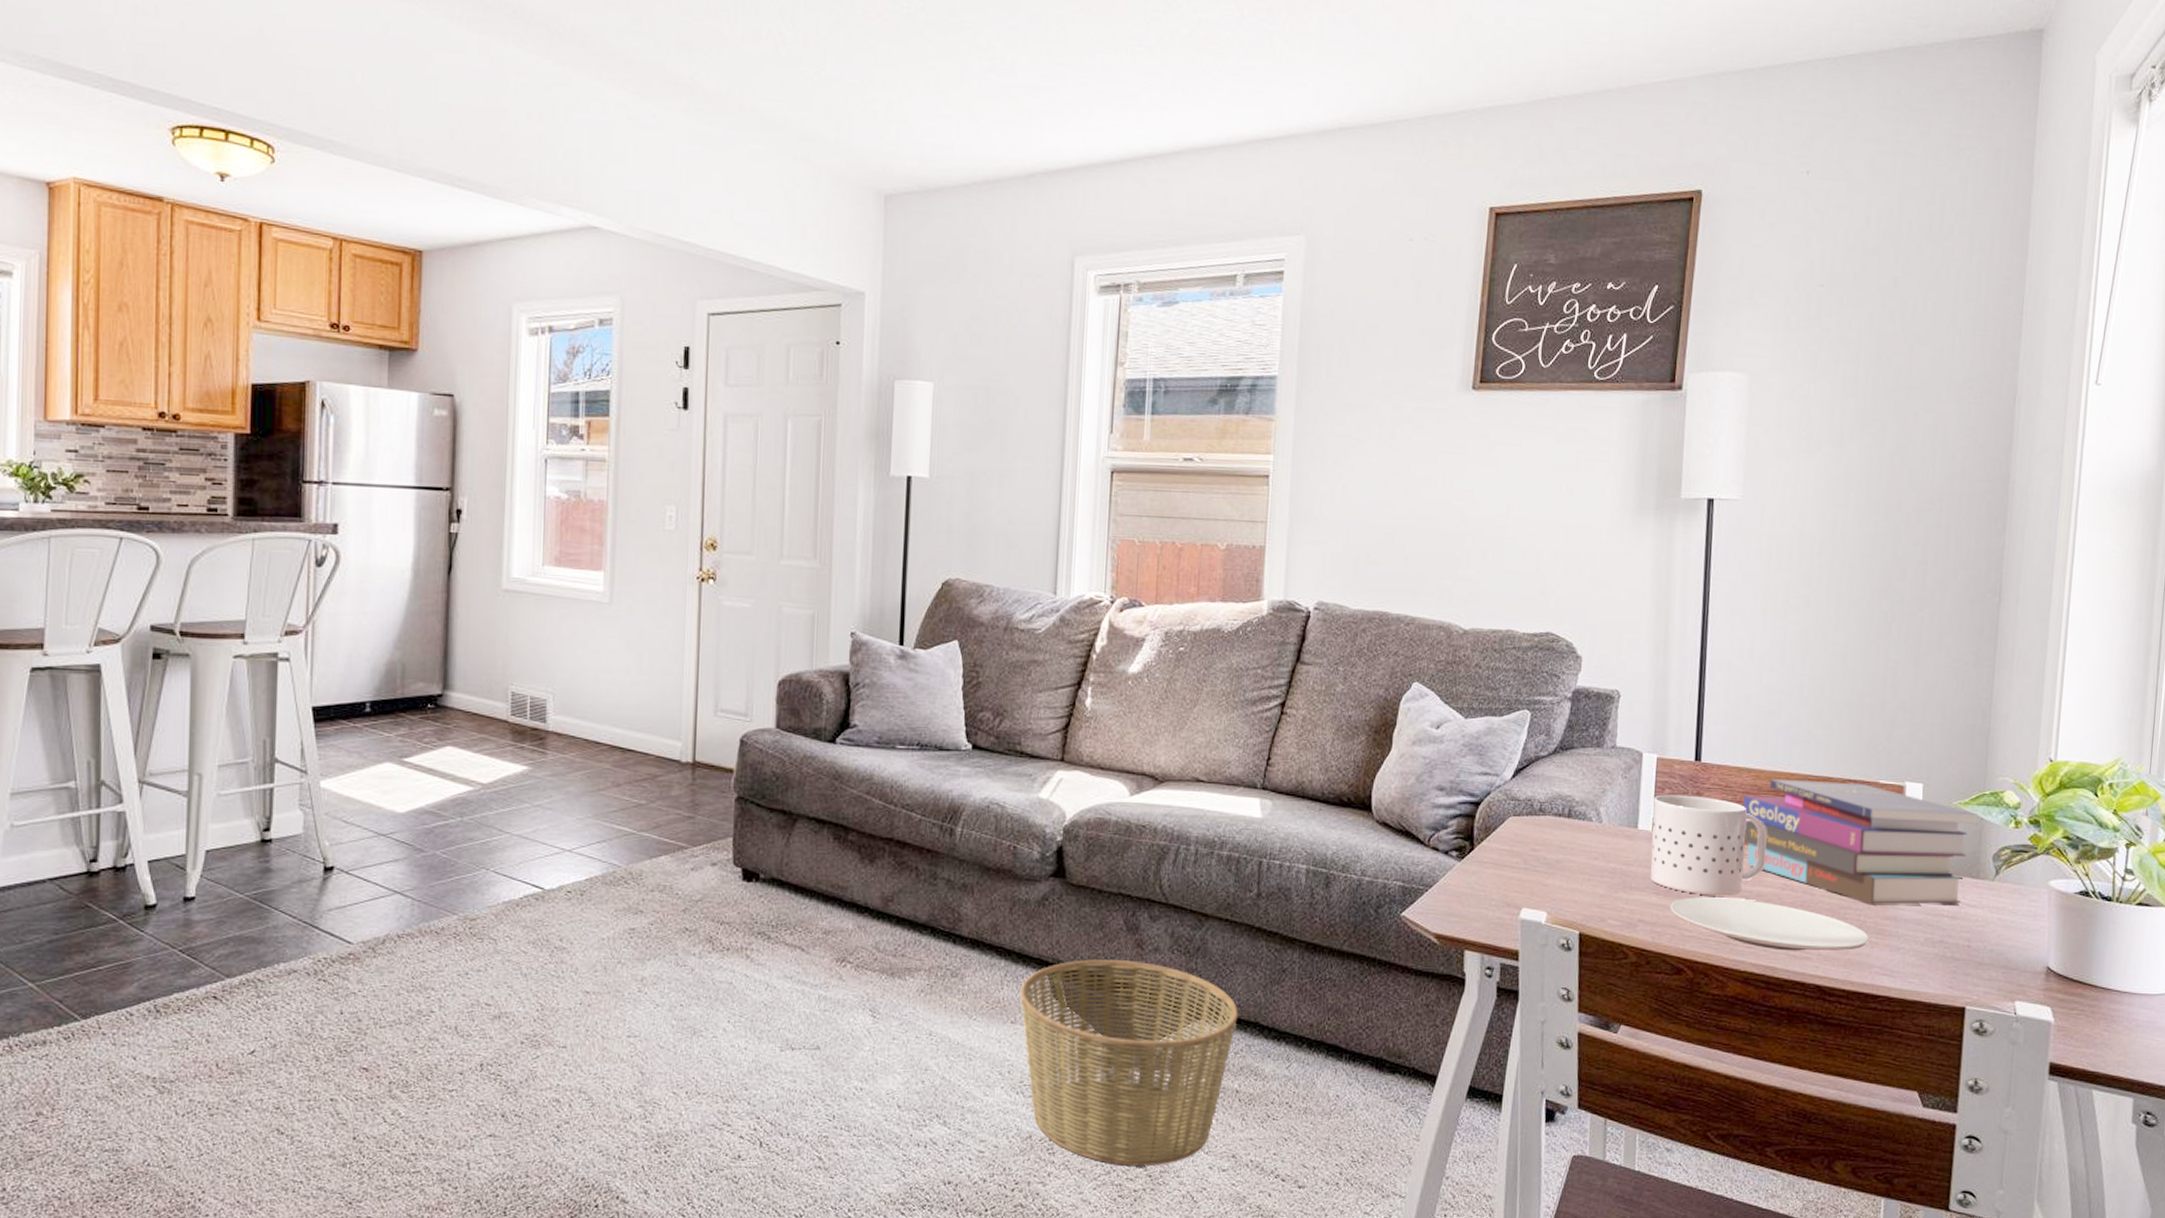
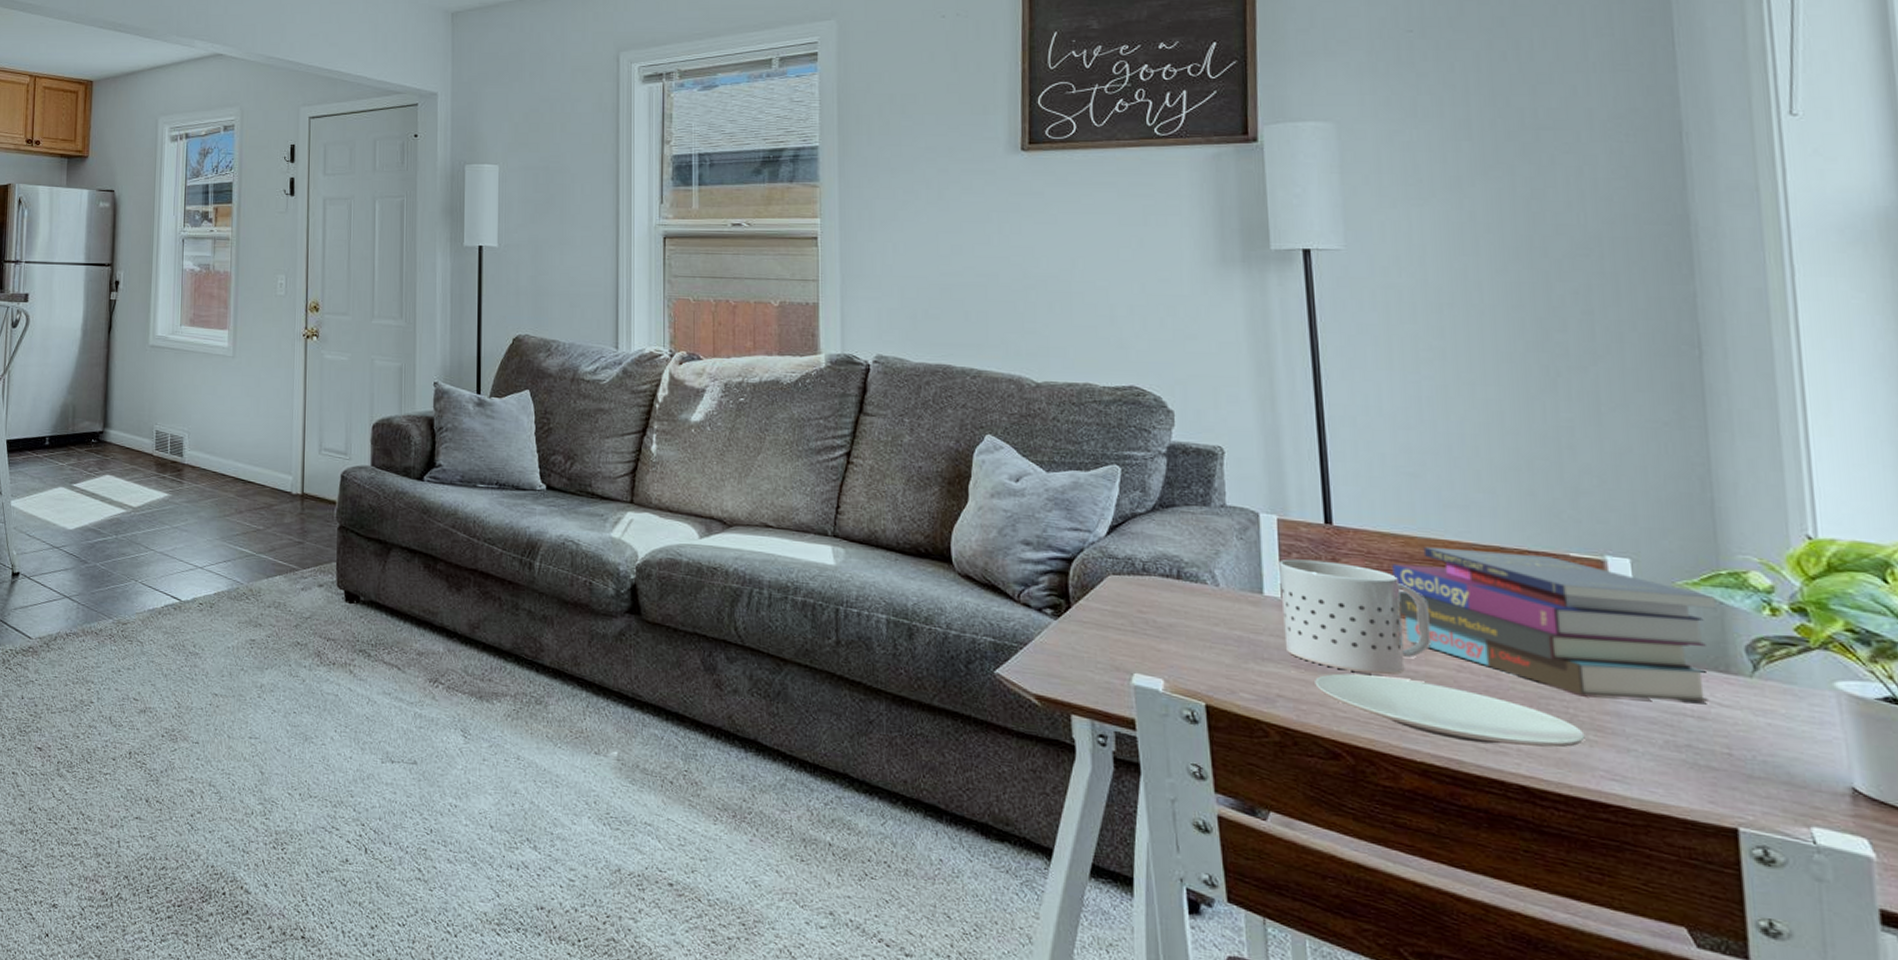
basket: present [1020,959,1238,1166] -> none [602,696,825,914]

